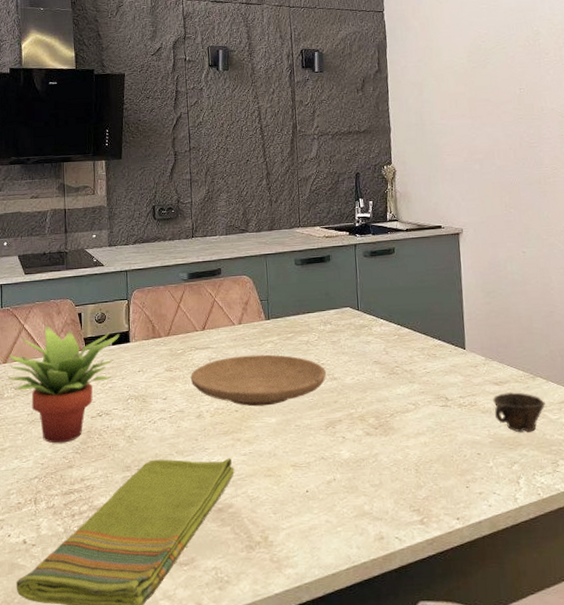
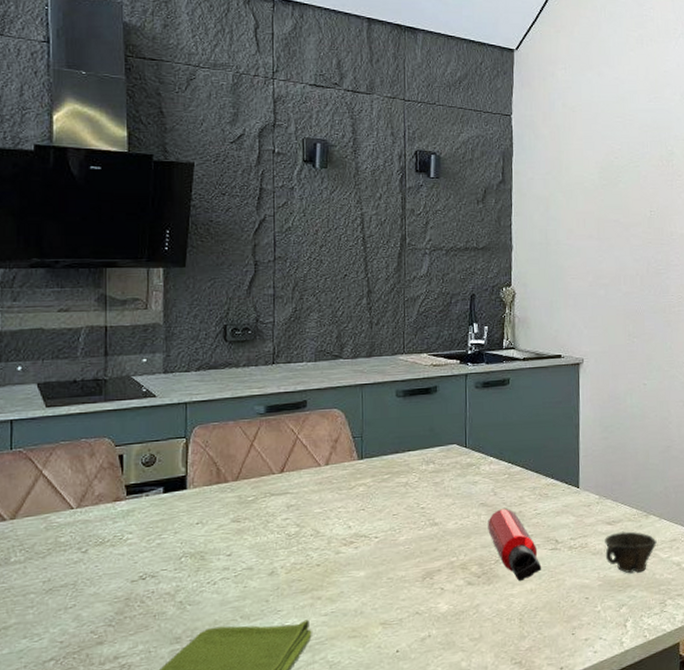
succulent plant: present [8,325,120,444] -> none [17,471,174,616]
plate: present [190,354,326,407] -> none [262,499,426,559]
water bottle: none [381,367,434,435] -> present [488,508,542,582]

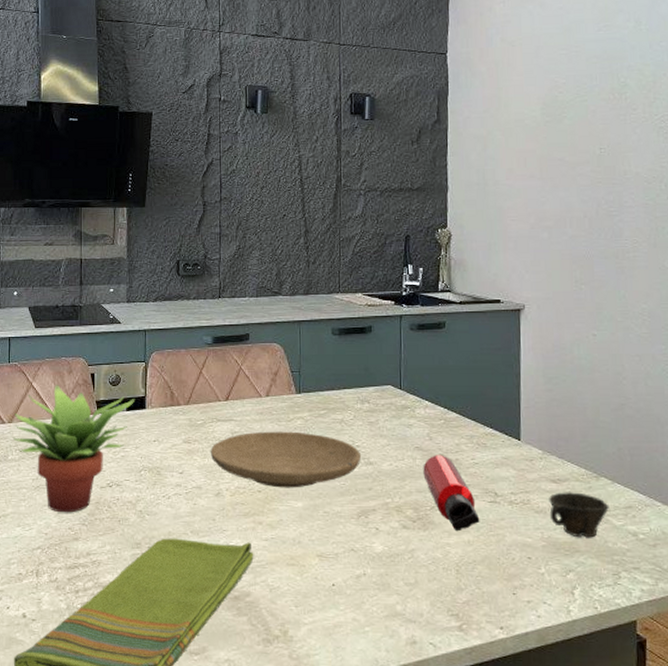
succulent plant: none [17,471,174,616] -> present [13,385,136,513]
plate: none [262,499,426,559] -> present [210,431,361,488]

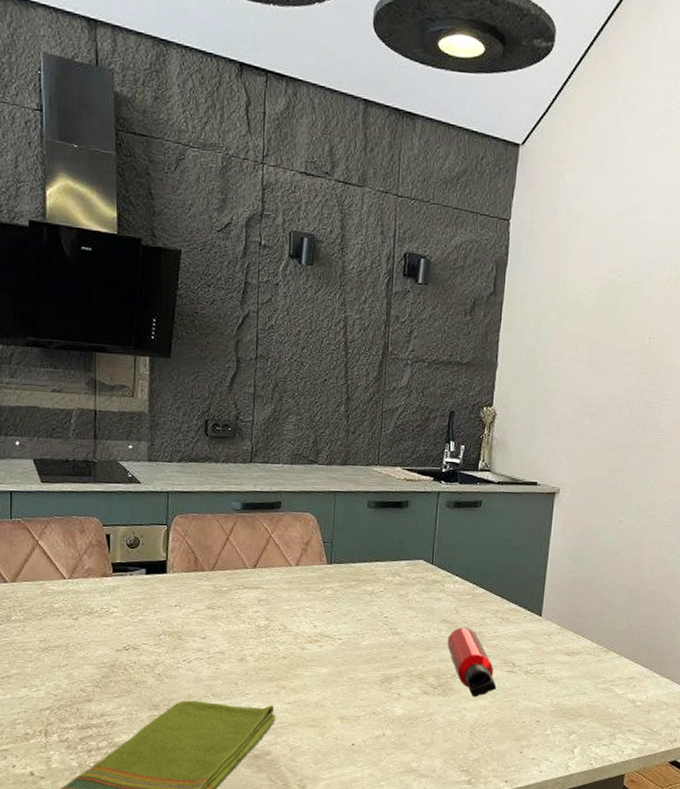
succulent plant: present [13,385,136,513] -> none [17,544,156,675]
plate: present [210,431,361,488] -> none [235,600,388,655]
cup: present [549,491,609,538] -> none [560,663,614,705]

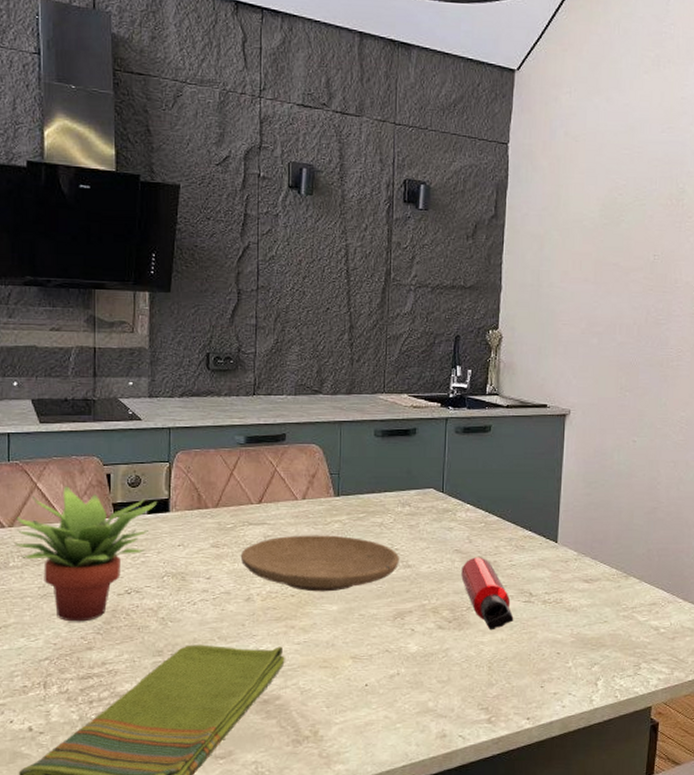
succulent plant: none [17,544,156,675] -> present [15,486,158,622]
plate: none [235,600,388,655] -> present [240,535,399,592]

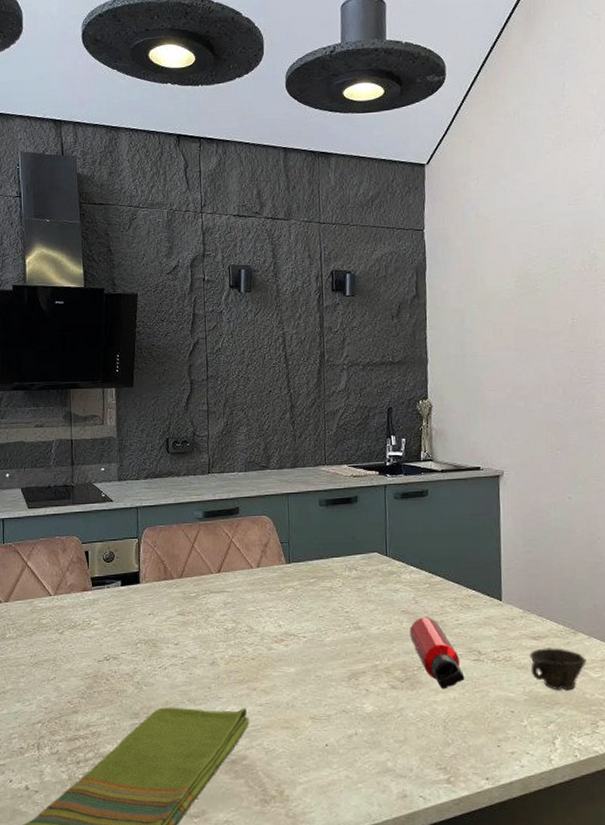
succulent plant: present [15,486,158,622] -> none [10,563,130,687]
plate: present [240,535,399,592] -> none [204,600,350,655]
cup: none [580,590,635,633] -> present [530,647,587,691]

